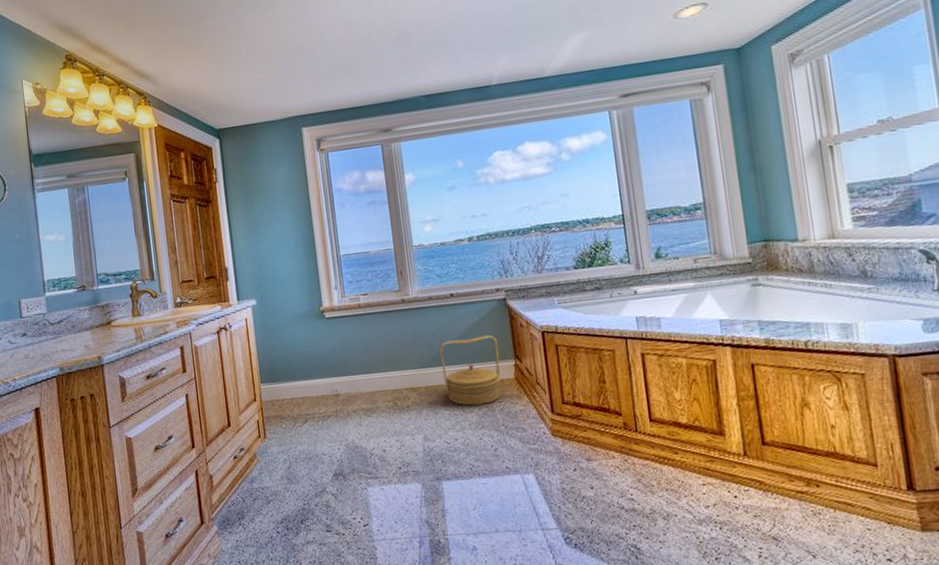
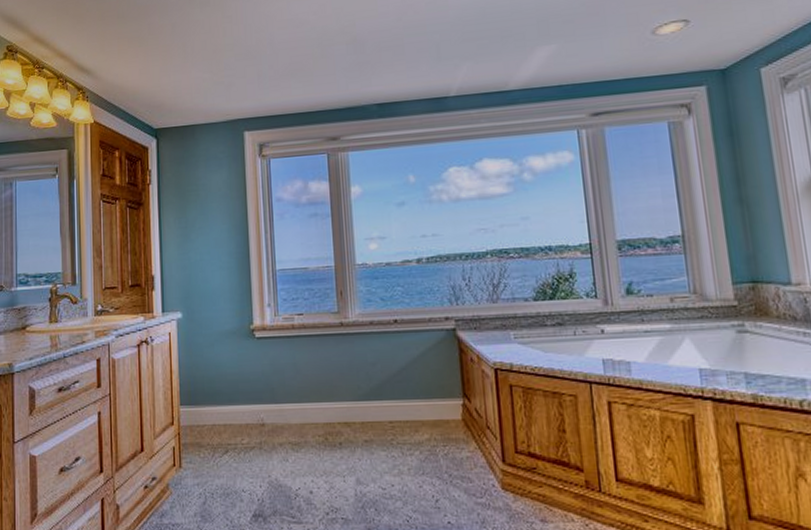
woven basket: present [439,335,501,406] -> none [378,369,447,448]

